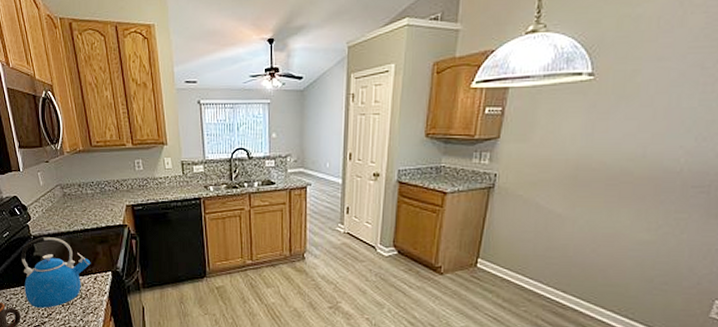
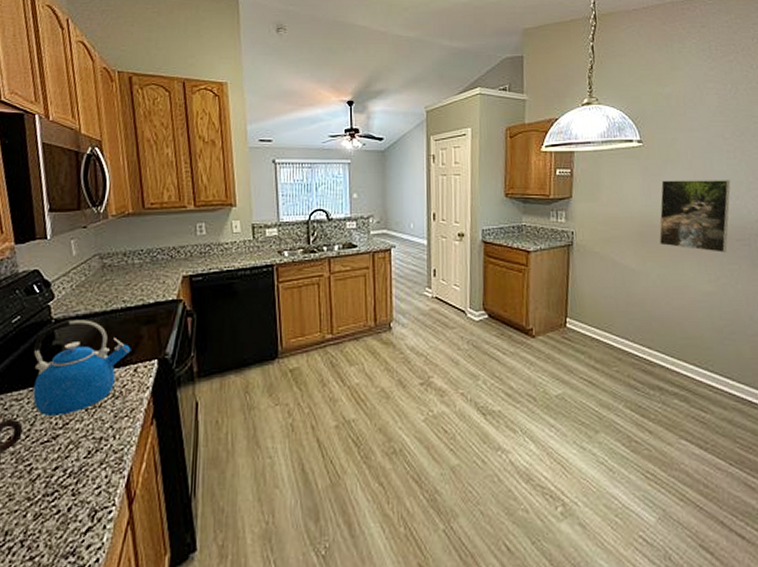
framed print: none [594,118,700,200] -> present [659,180,731,253]

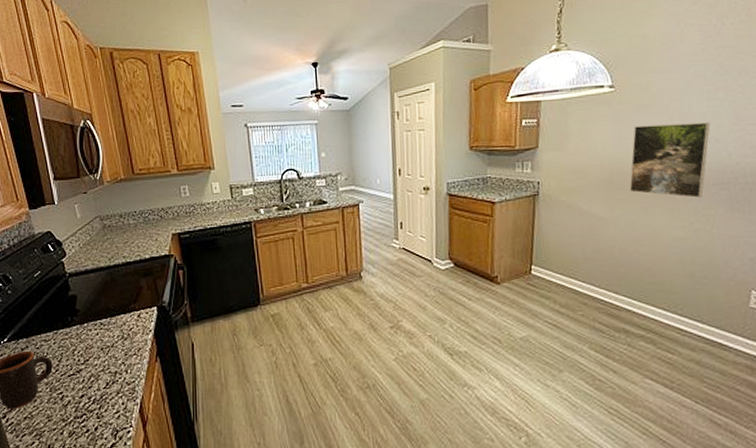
kettle: present [33,318,131,416] -> none [53,272,134,354]

